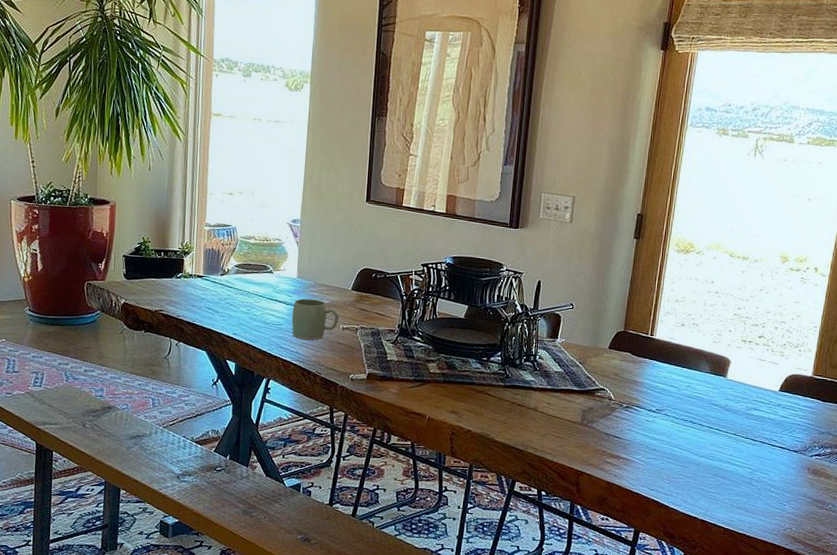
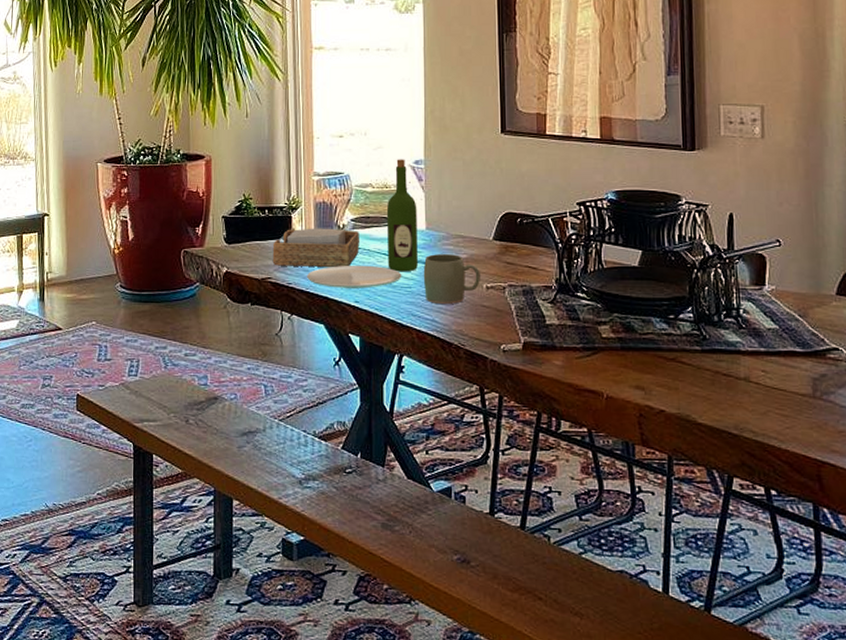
napkin holder: none [165,270,241,305] -> present [272,228,359,268]
plate: none [194,303,274,324] -> present [307,265,402,288]
wine bottle: none [263,217,292,312] -> present [386,159,418,272]

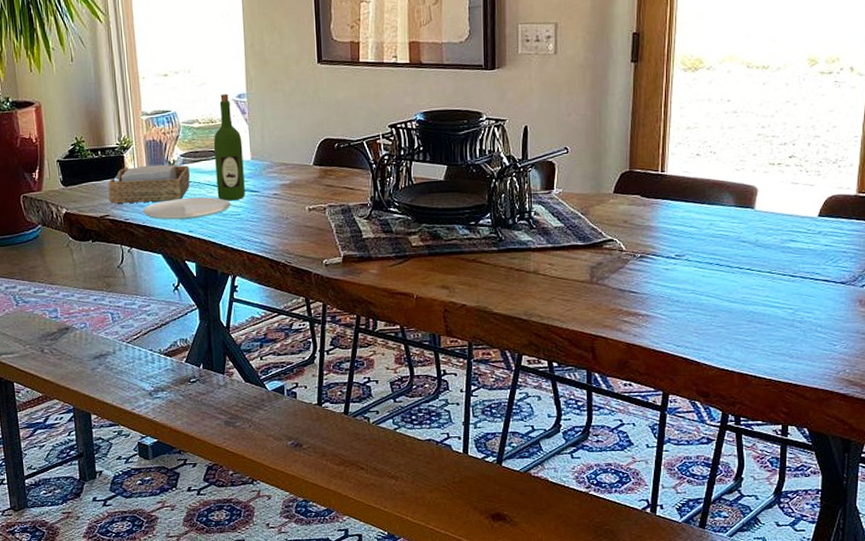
mug: present [423,254,480,304] -> none [250,181,303,227]

